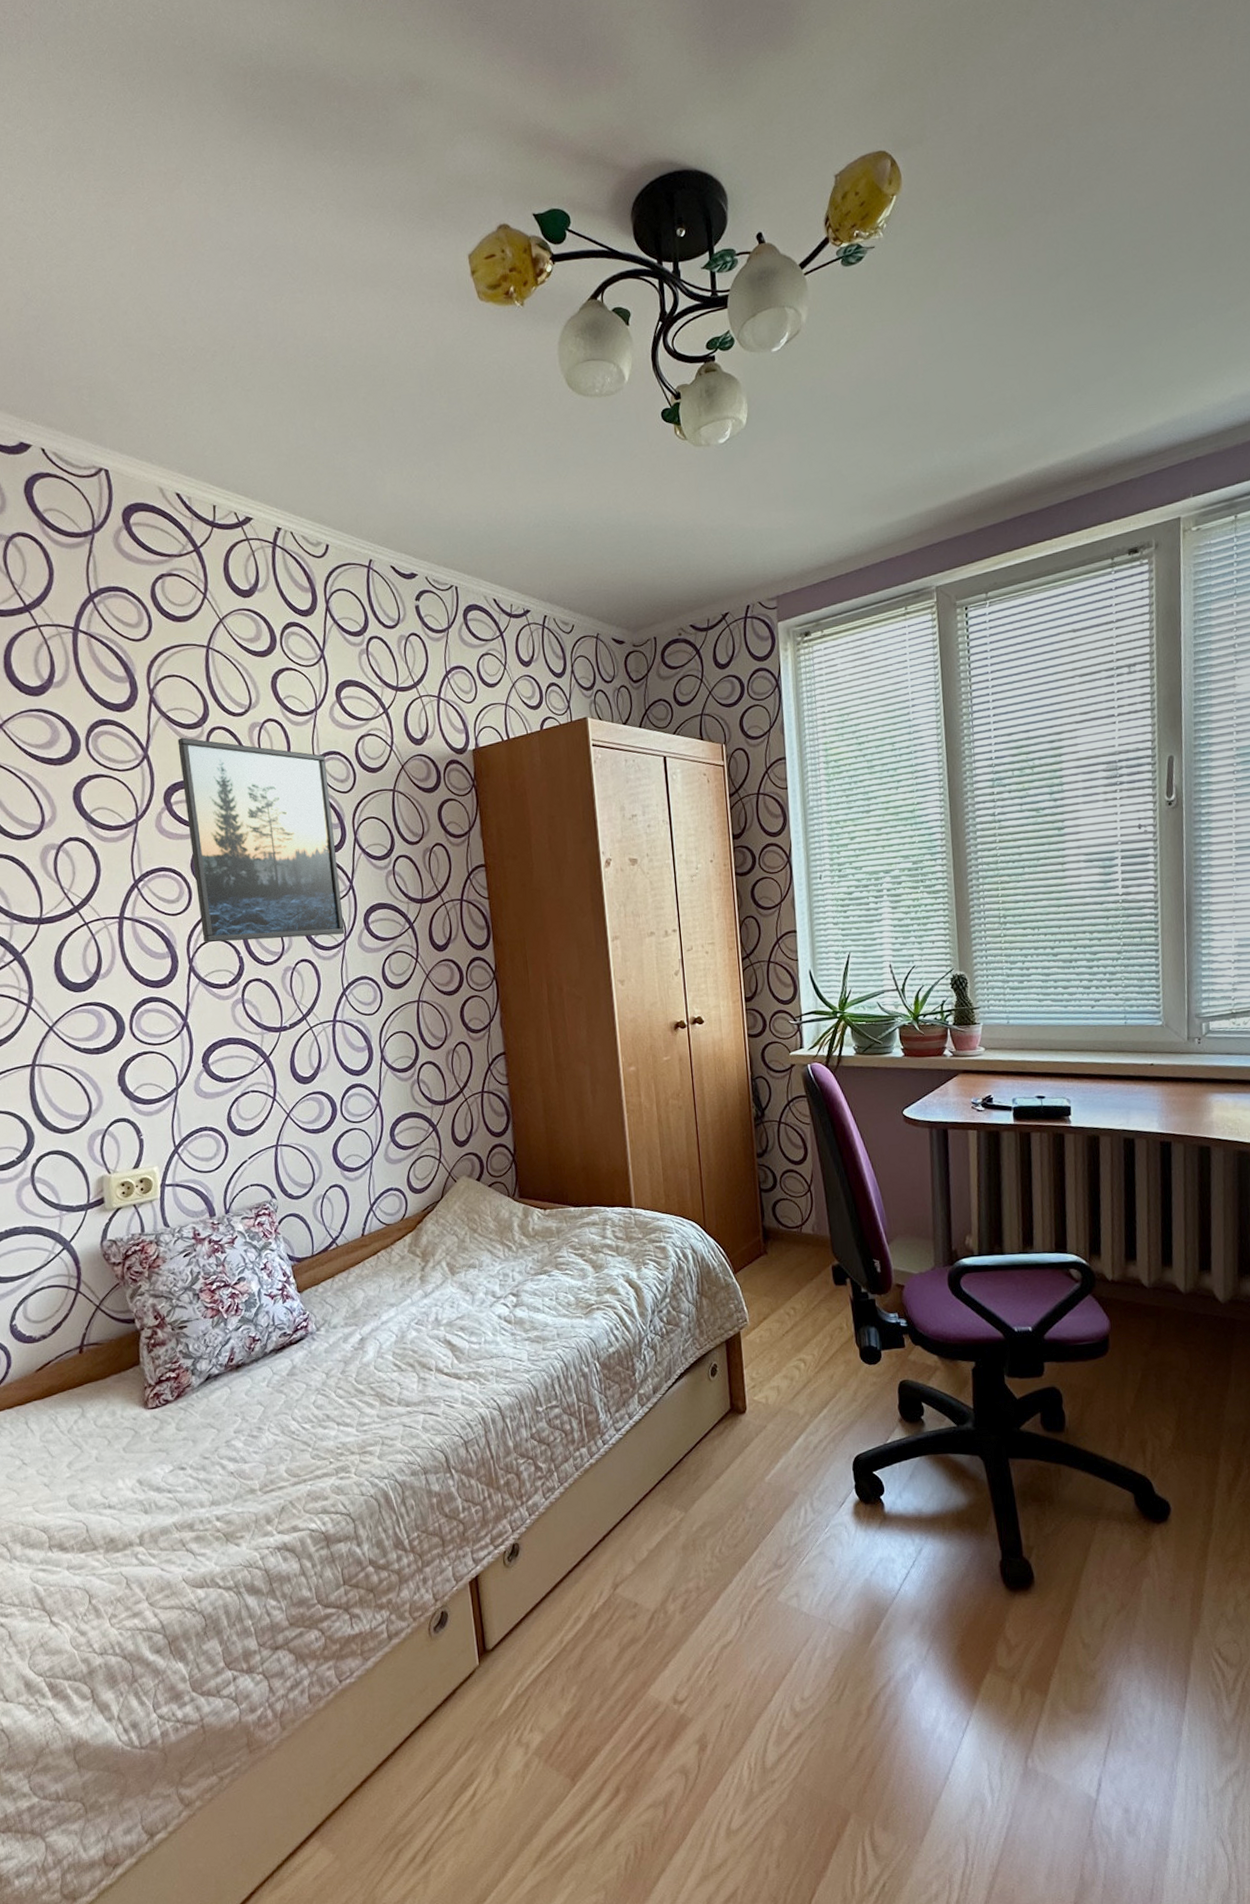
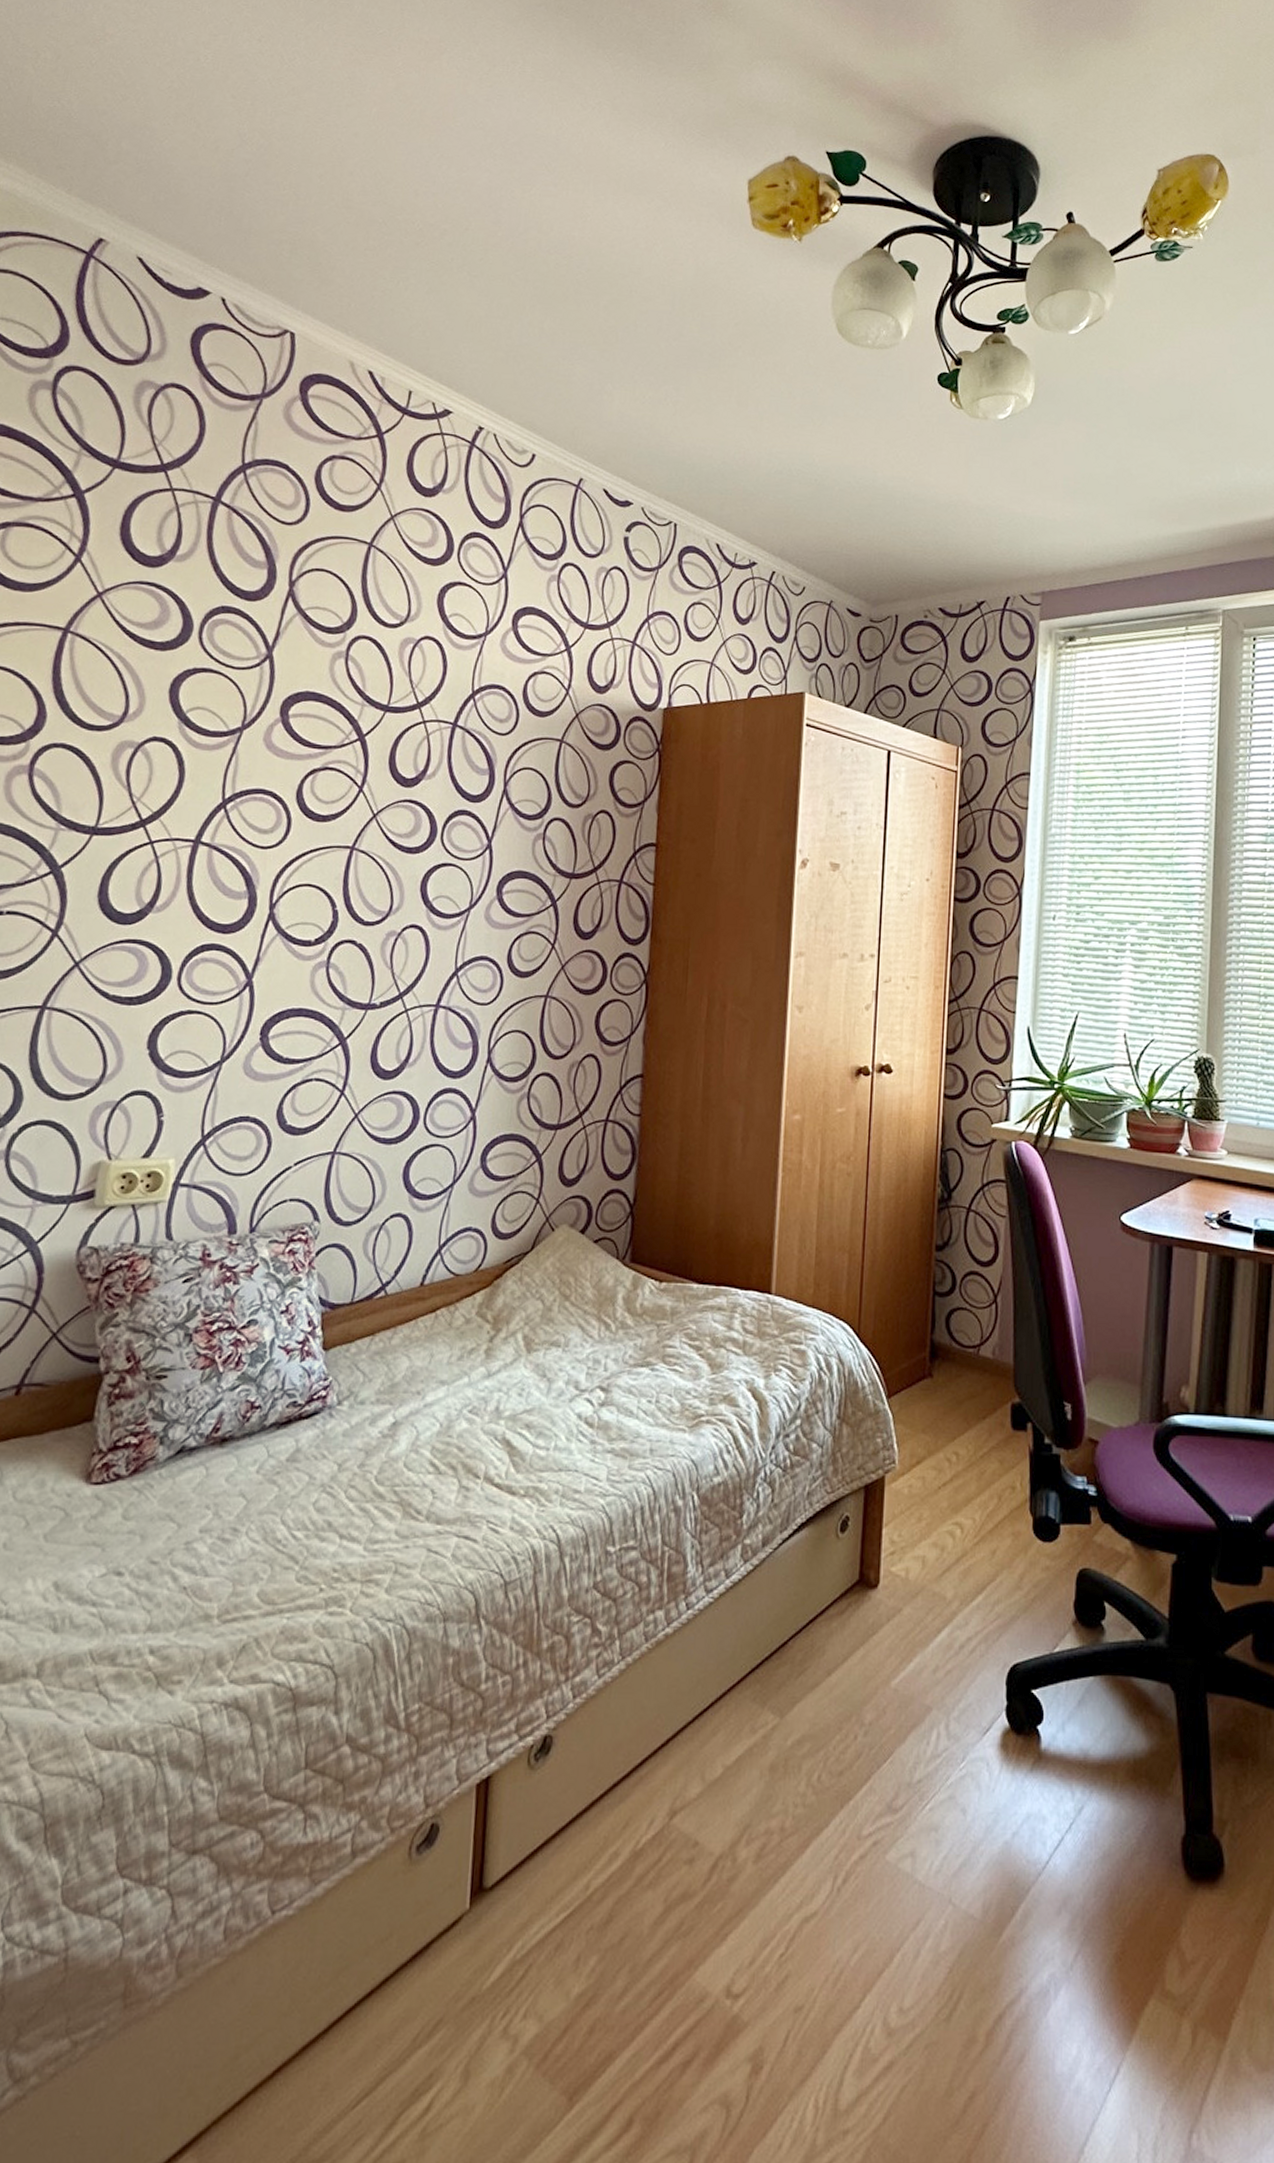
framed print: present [177,737,345,943] -> none [293,641,486,901]

